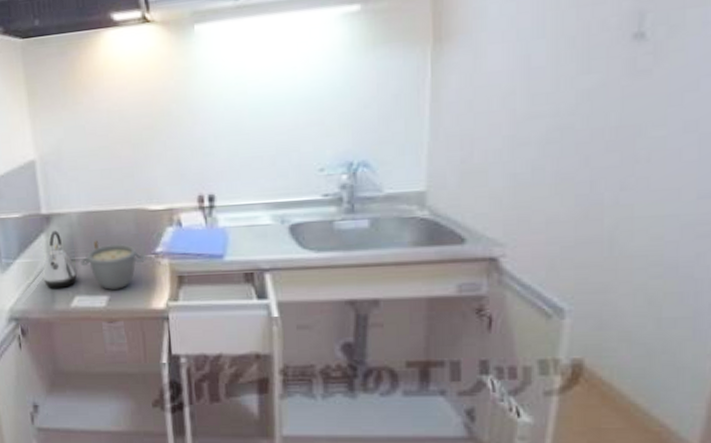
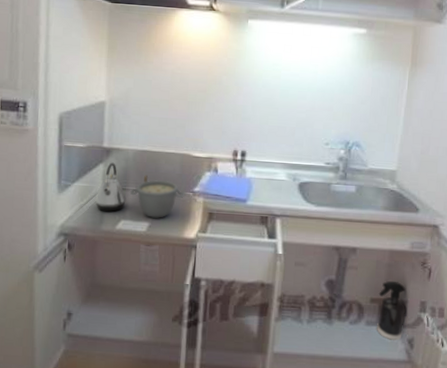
spray bottle: none [417,336,460,414] -> present [376,280,406,342]

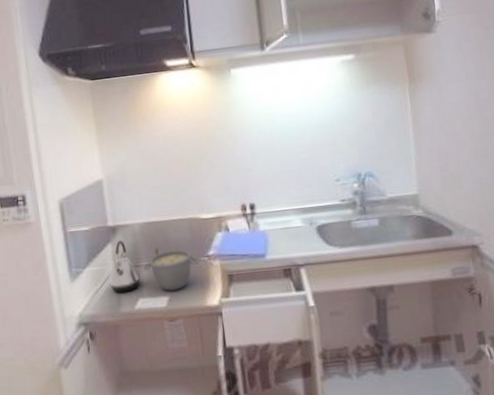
spray bottle: present [376,280,406,342] -> none [428,314,465,382]

